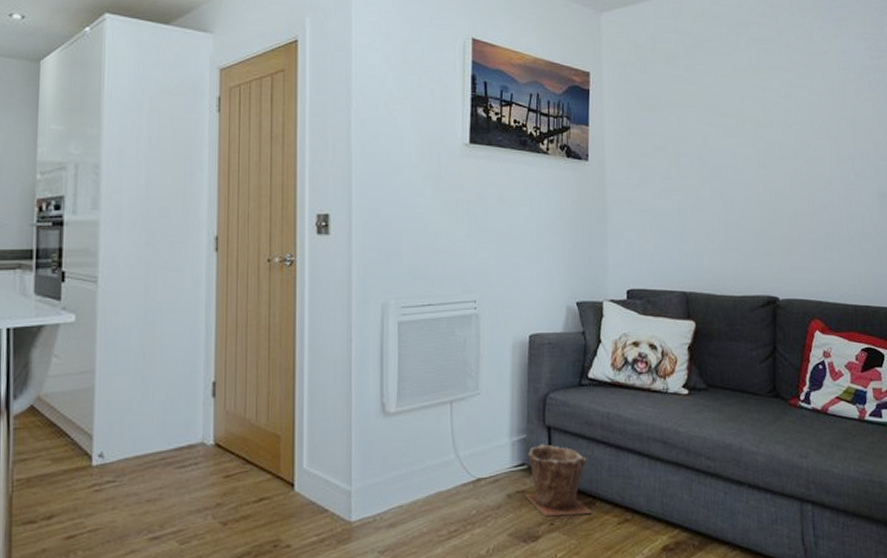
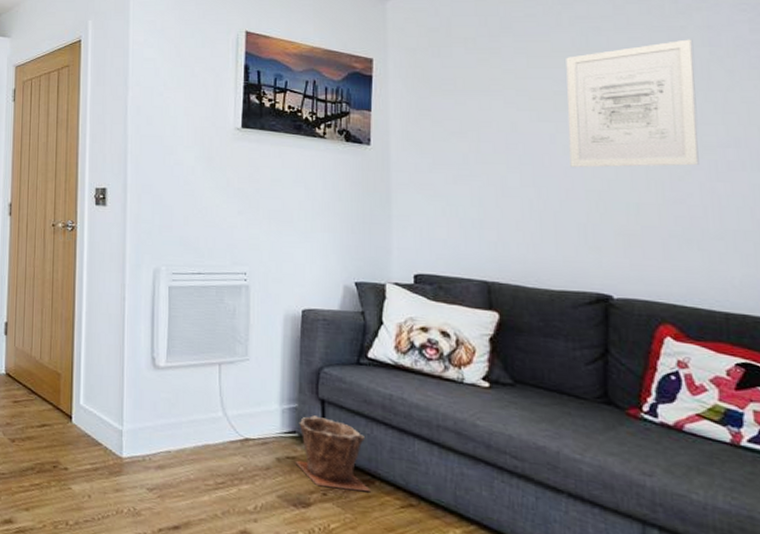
wall art: none [744,63,837,181] -> present [566,39,699,168]

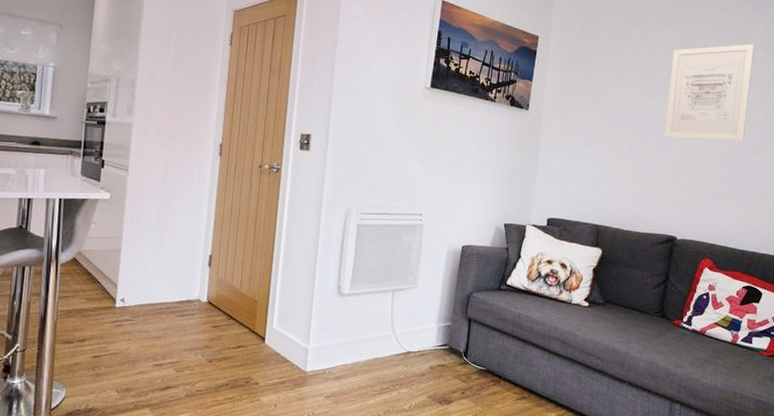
plant pot: present [295,415,372,493] -> none [444,331,498,390]

